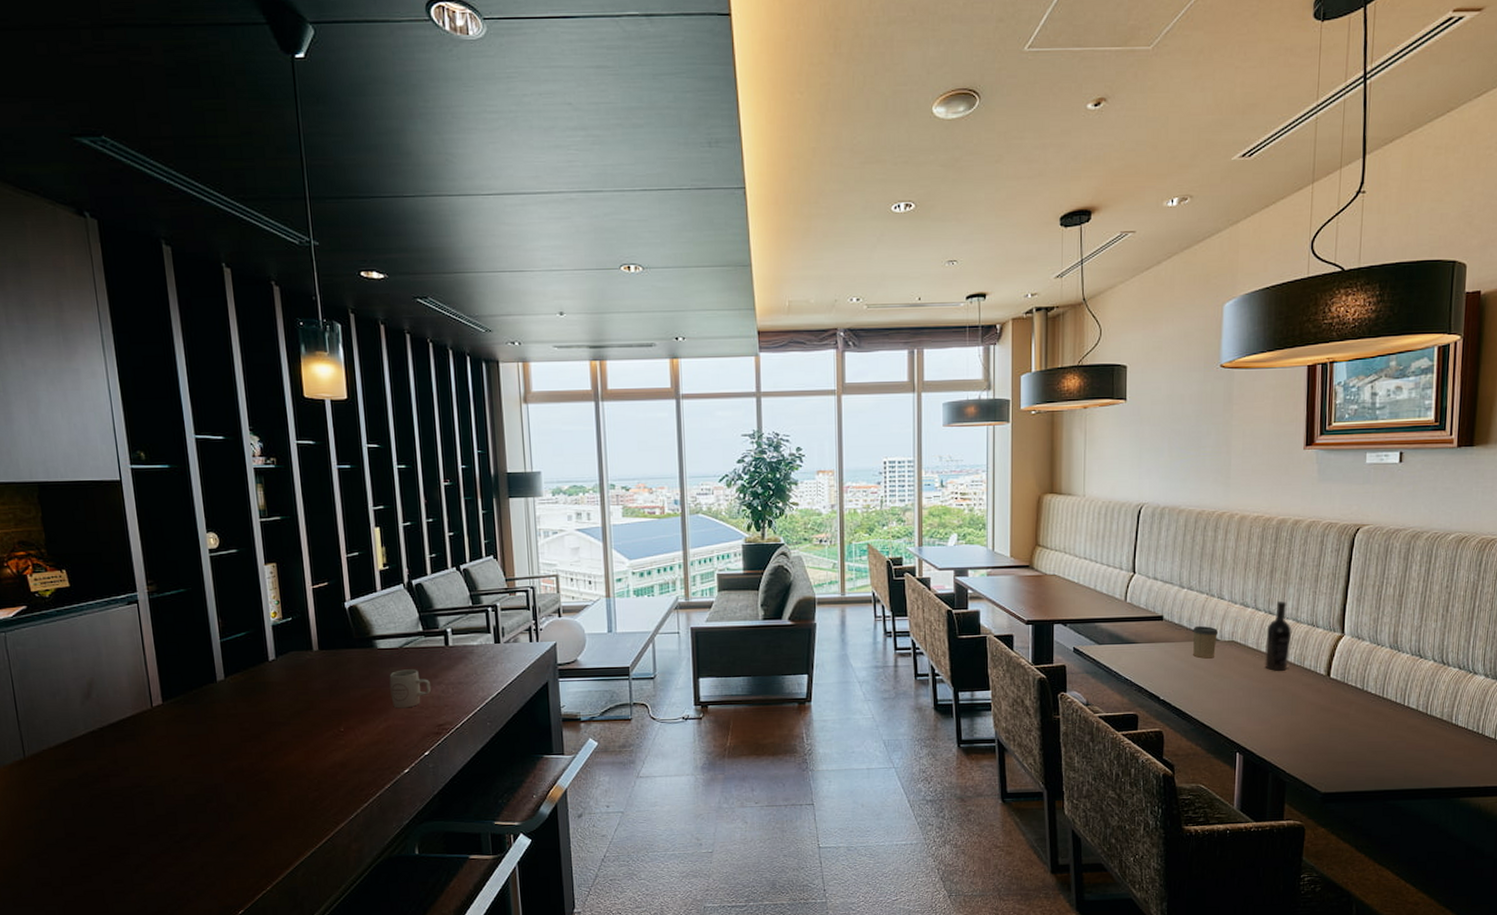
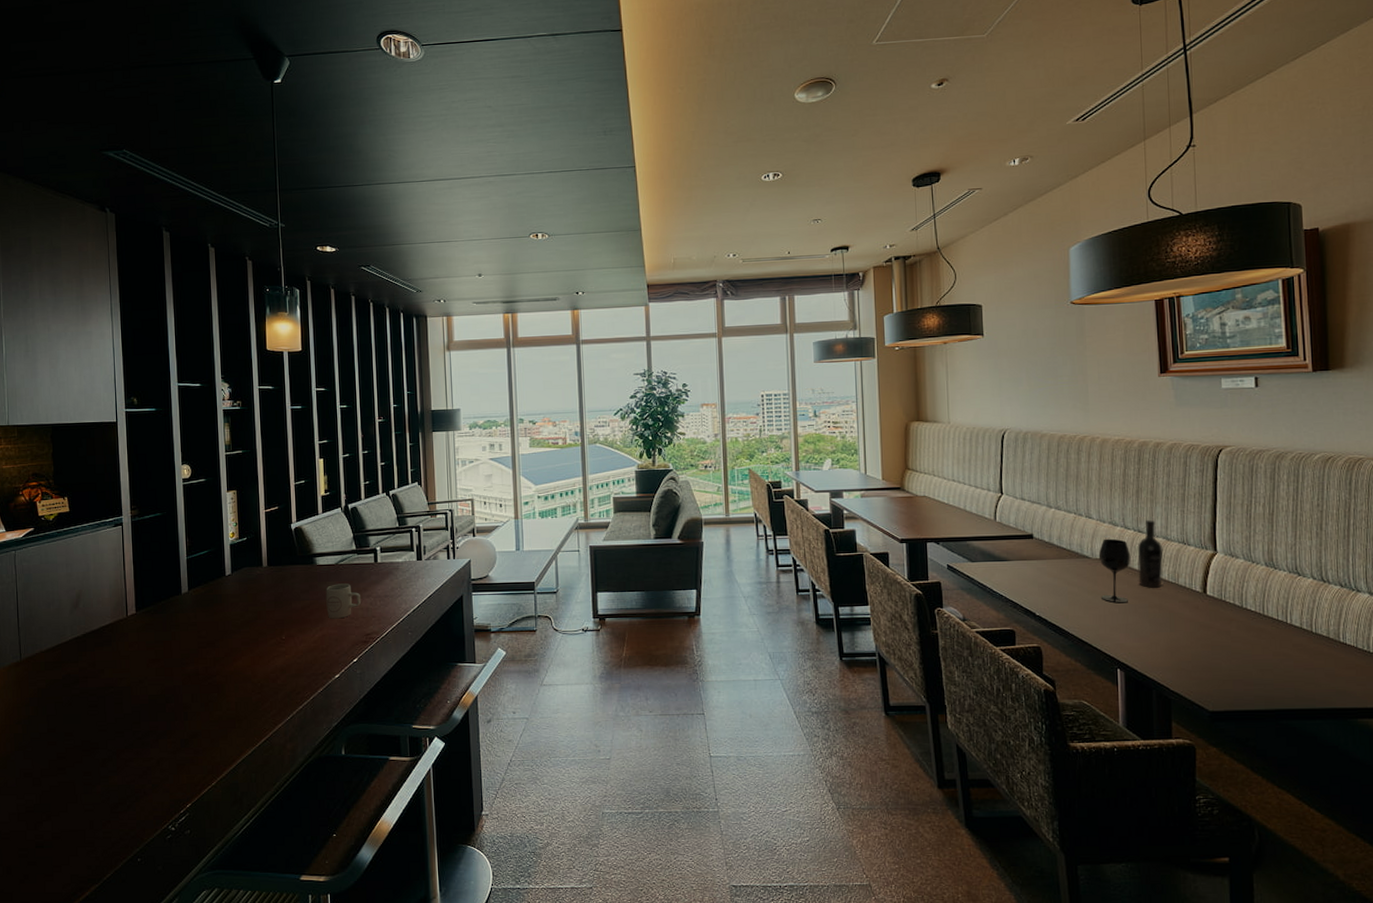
cup: present [1193,626,1218,659] -> none [1063,544,1089,576]
wine glass: none [1227,620,1260,687] -> present [1098,538,1131,603]

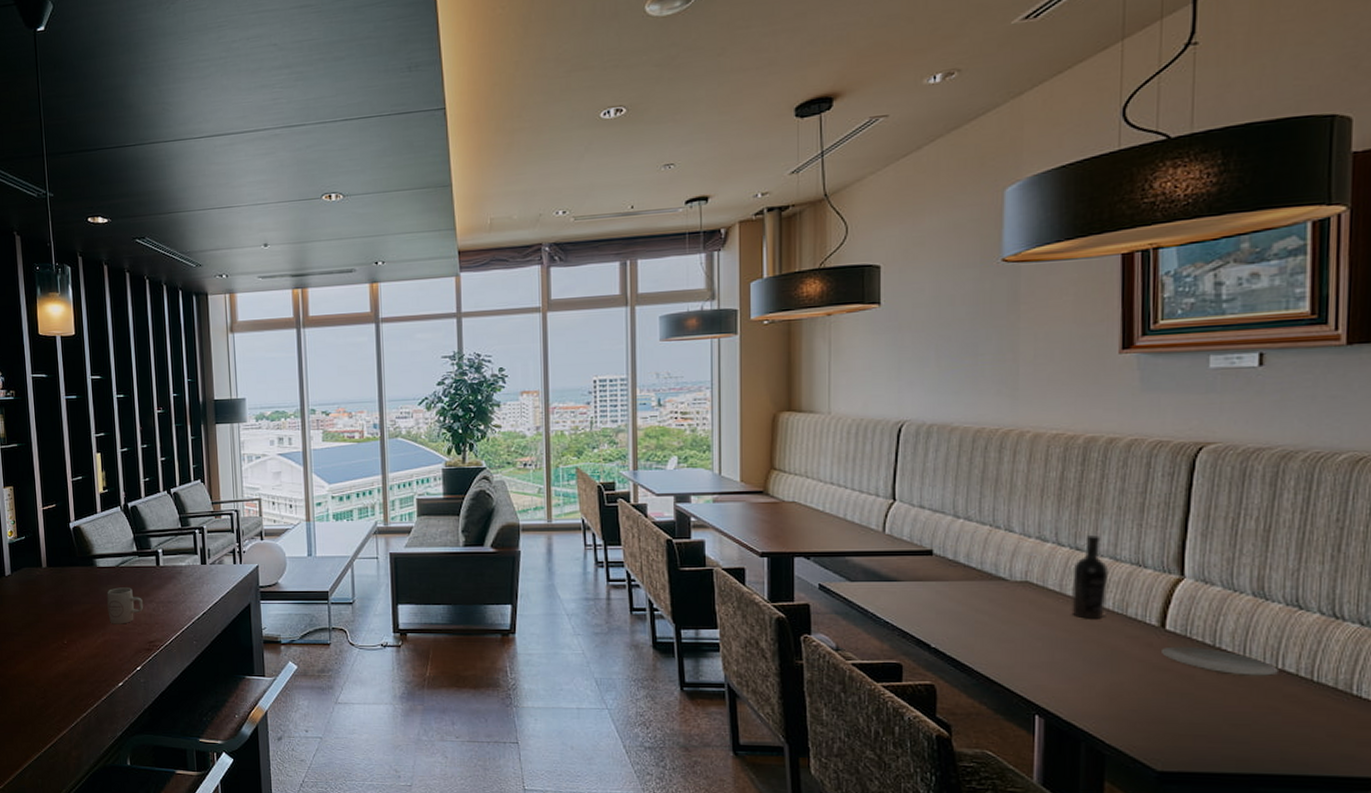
wine glass: present [1098,538,1131,603] -> none [1019,557,1064,637]
plate: none [1204,608,1288,631] -> present [1160,646,1278,677]

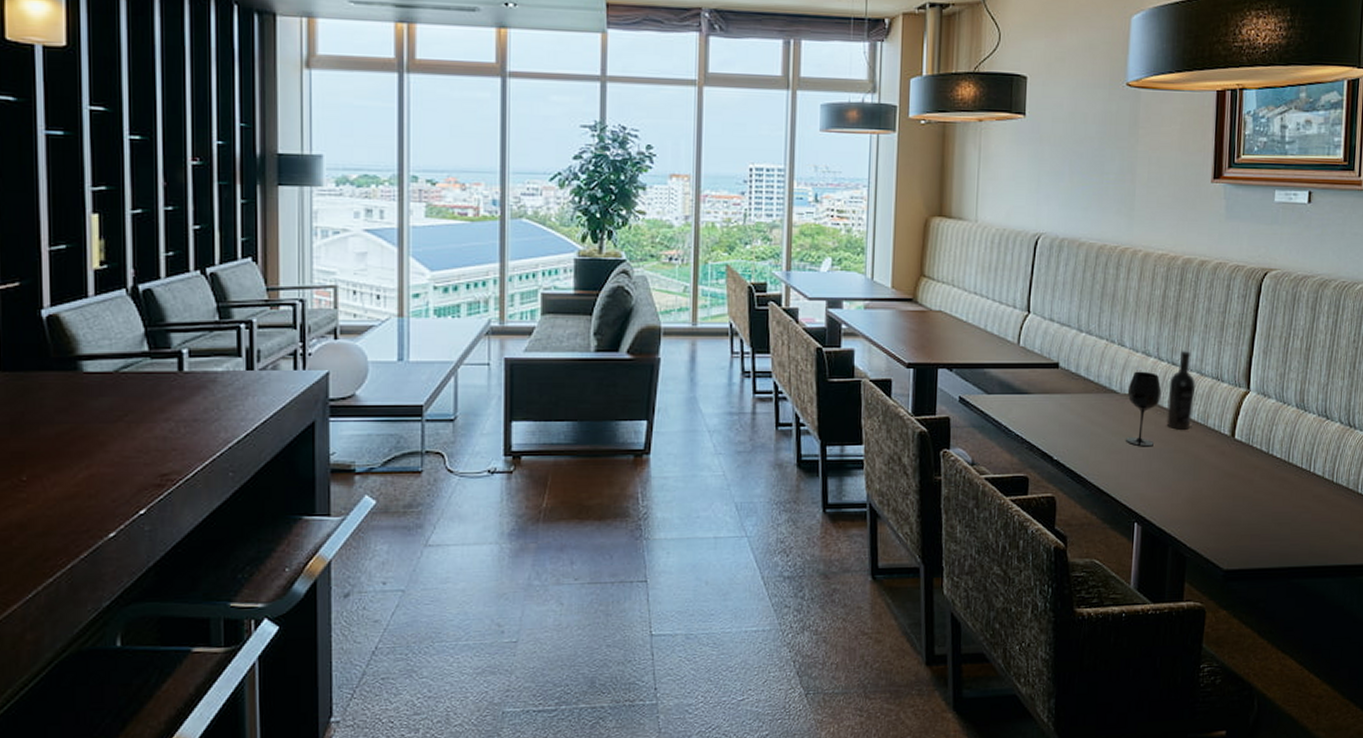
mug: present [107,587,144,624] -> none [97,400,156,452]
wine glass: none [1019,557,1064,637] -> present [1126,371,1162,447]
plate: present [1160,646,1278,677] -> none [1230,454,1311,480]

